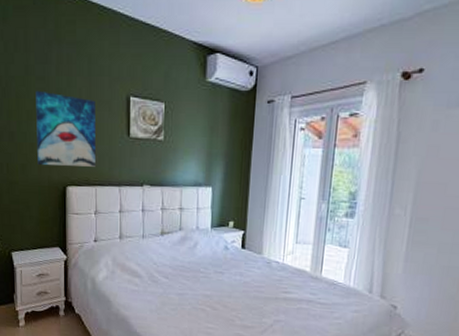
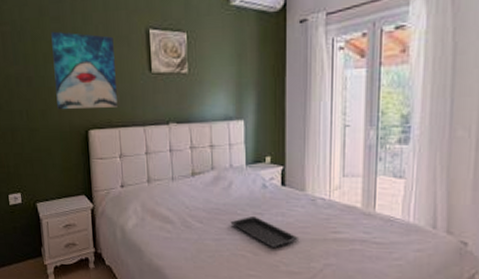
serving tray: none [193,274,253,304] -> present [230,215,298,247]

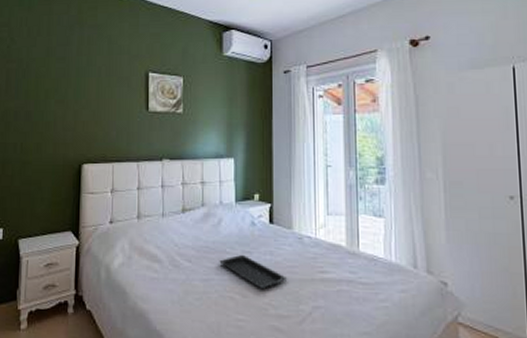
wall art: present [51,31,117,109] -> none [53,70,114,143]

